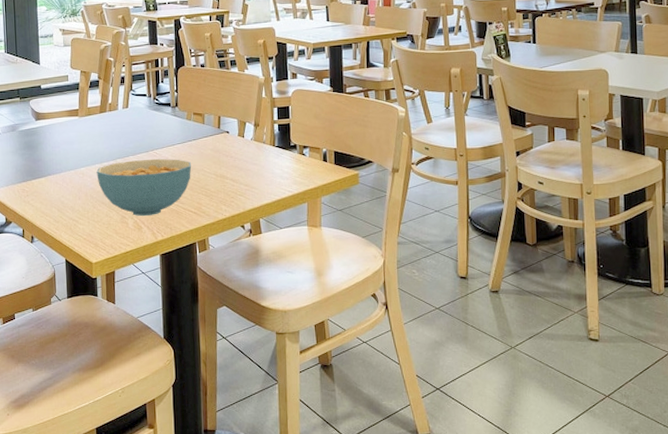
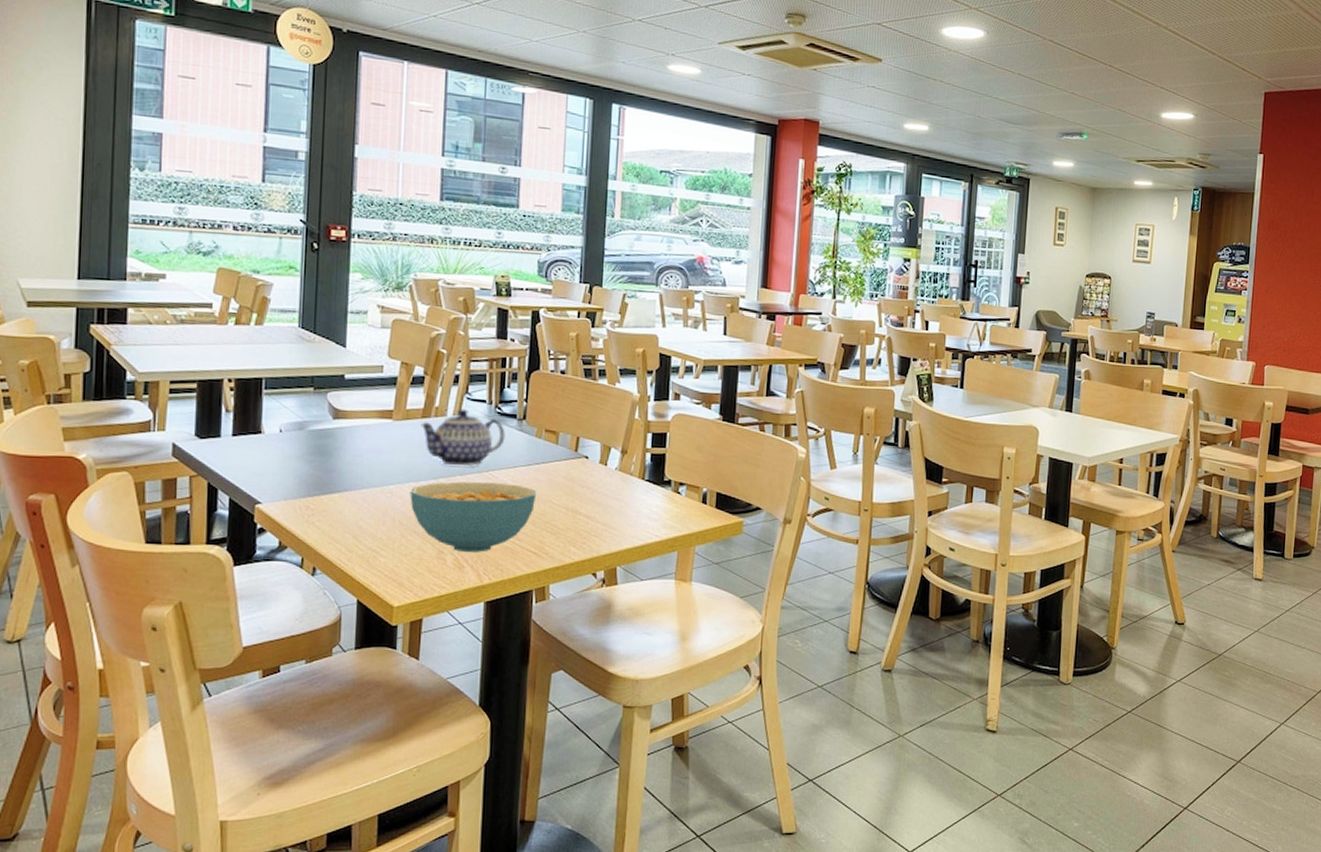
teapot: none [99,103,164,149] -> present [421,409,506,467]

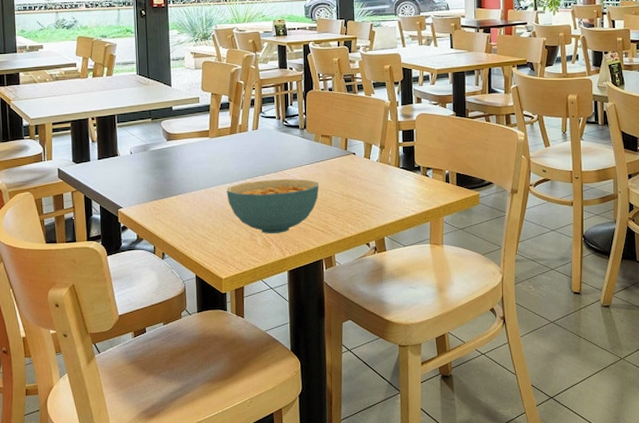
teapot: present [421,409,506,467] -> none [230,124,292,169]

